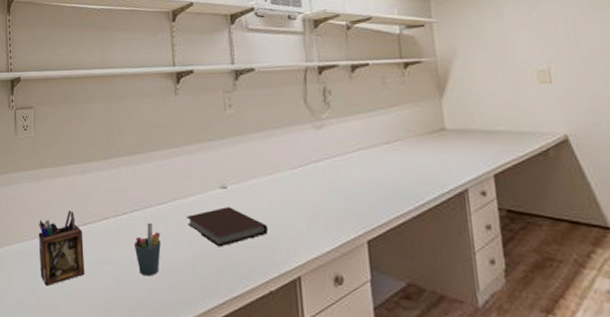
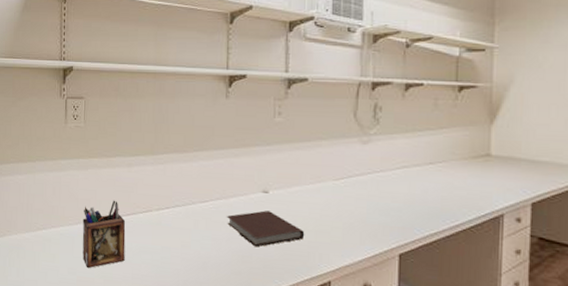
pen holder: present [134,222,161,276] -> none [174,218,200,268]

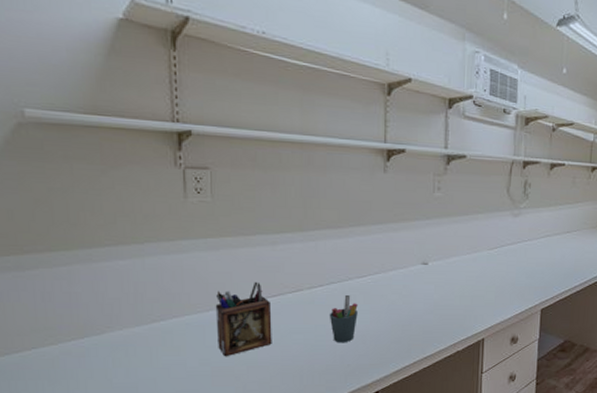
pen holder: none [174,218,200,268] -> present [329,294,358,343]
notebook: present [226,210,305,247] -> none [385,281,462,316]

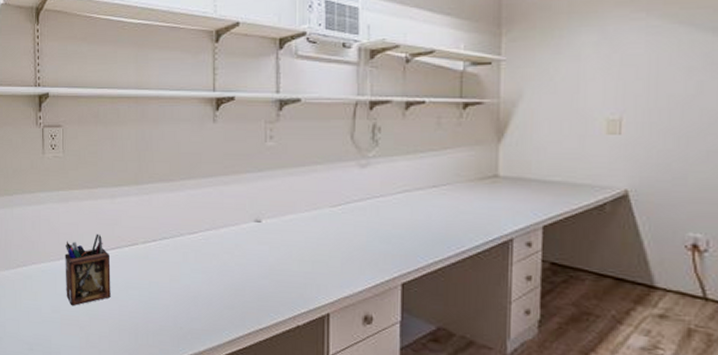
pen holder: present [329,294,358,343] -> none [162,251,189,303]

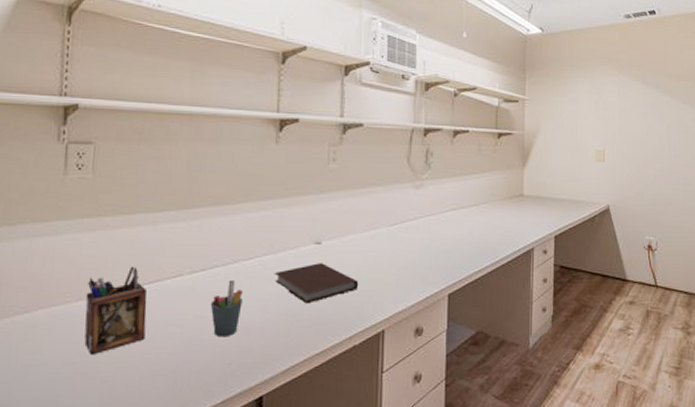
pen holder: none [162,251,189,303] -> present [210,279,243,338]
notebook: none [217,241,301,280] -> present [274,263,359,304]

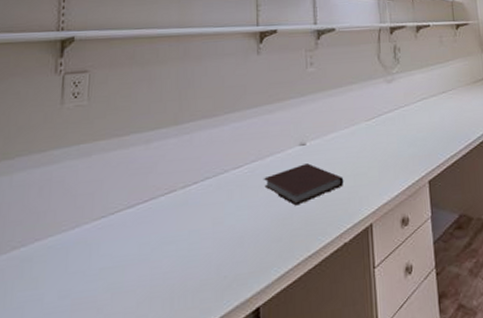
desk organizer: present [84,266,148,356] -> none [81,187,143,285]
pen holder: present [210,279,243,338] -> none [203,189,234,250]

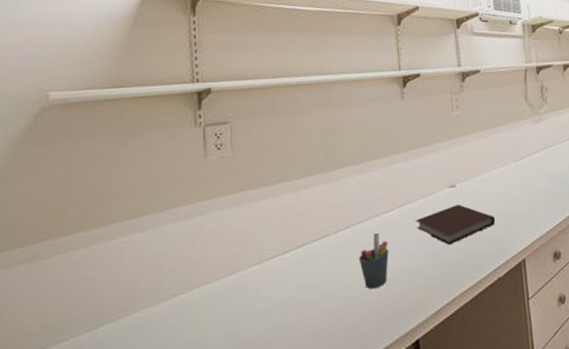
pen holder: none [203,189,234,250] -> present [358,232,389,290]

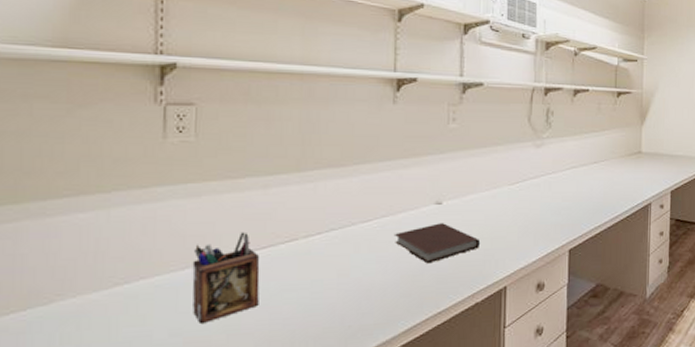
desk organizer: none [238,233,300,326] -> present [192,232,260,325]
pen holder: present [358,232,389,290] -> none [327,242,362,301]

